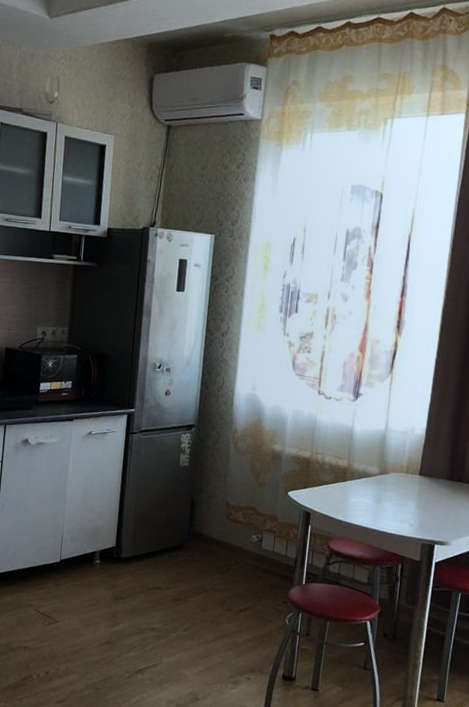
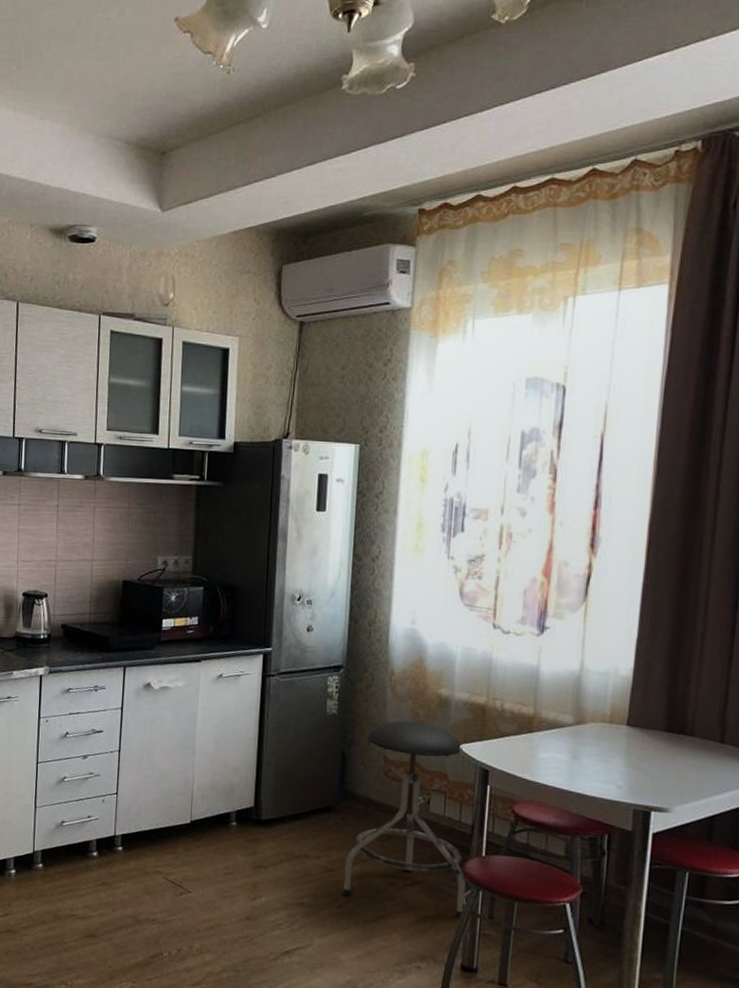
stool: none [187,471,290,636] -> present [342,720,466,918]

